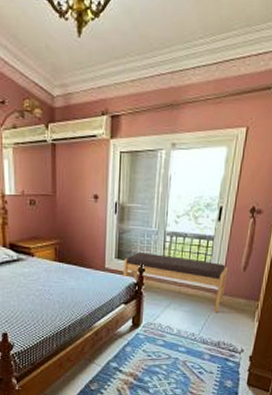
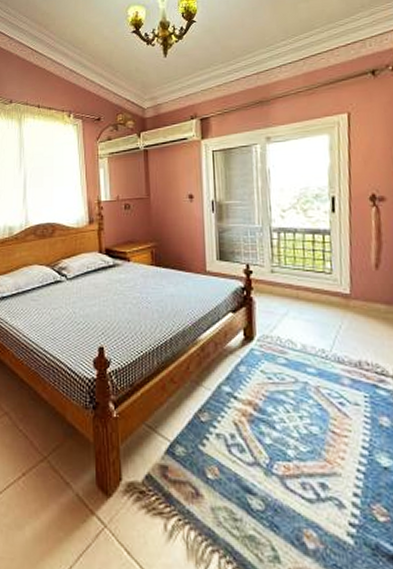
bench: present [124,252,229,313] -> none [227,252,356,323]

